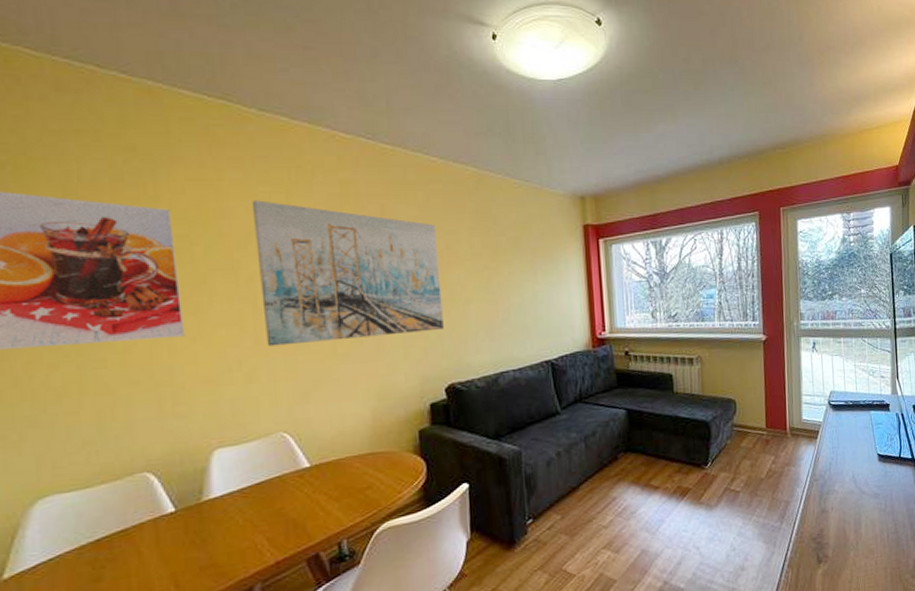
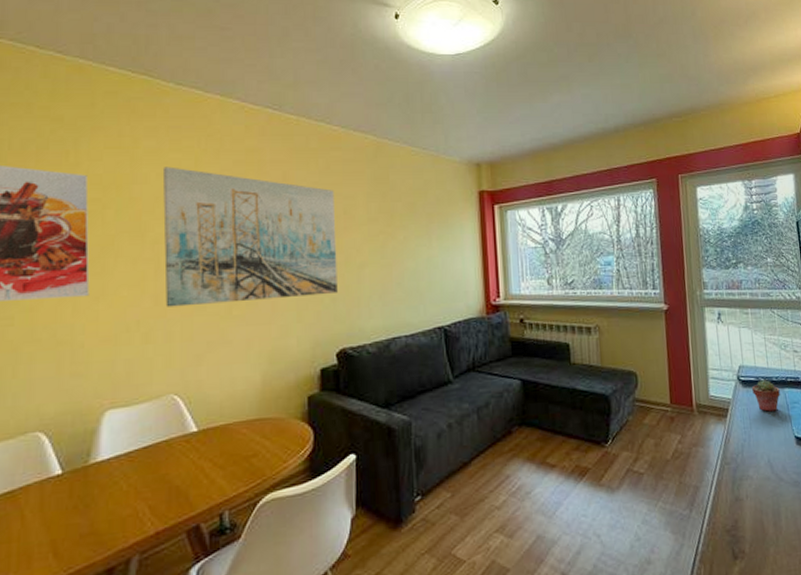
potted succulent: none [841,404,866,433] -> present [752,380,780,412]

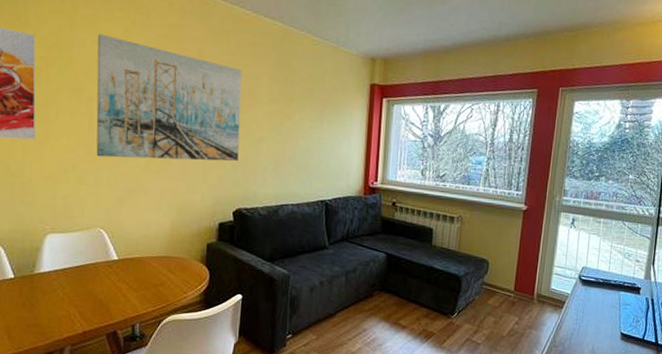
potted succulent: present [752,380,780,412] -> none [590,282,616,309]

